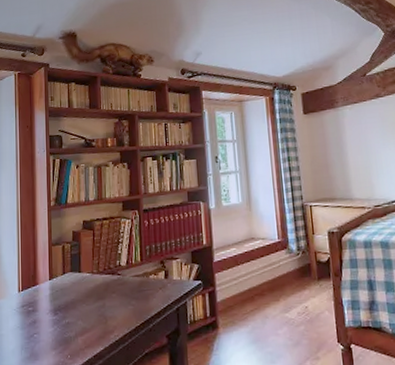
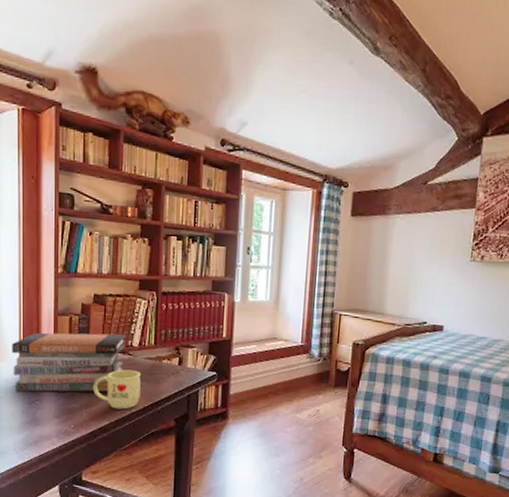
book stack: none [11,255,115,326] -> present [12,332,126,392]
mug: none [87,290,131,333] -> present [93,369,141,410]

